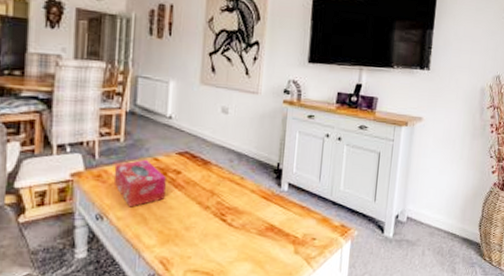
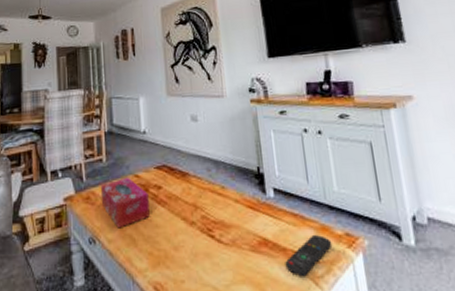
remote control: none [285,224,329,258] -> present [285,234,333,277]

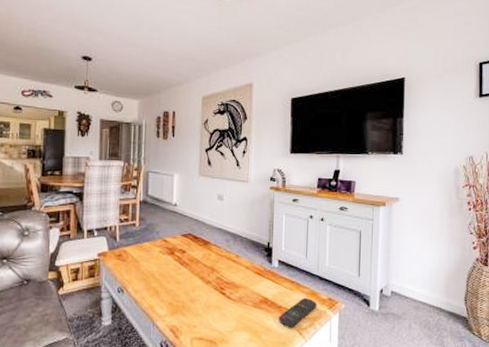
tissue box: present [100,177,150,229] -> none [131,240,174,282]

